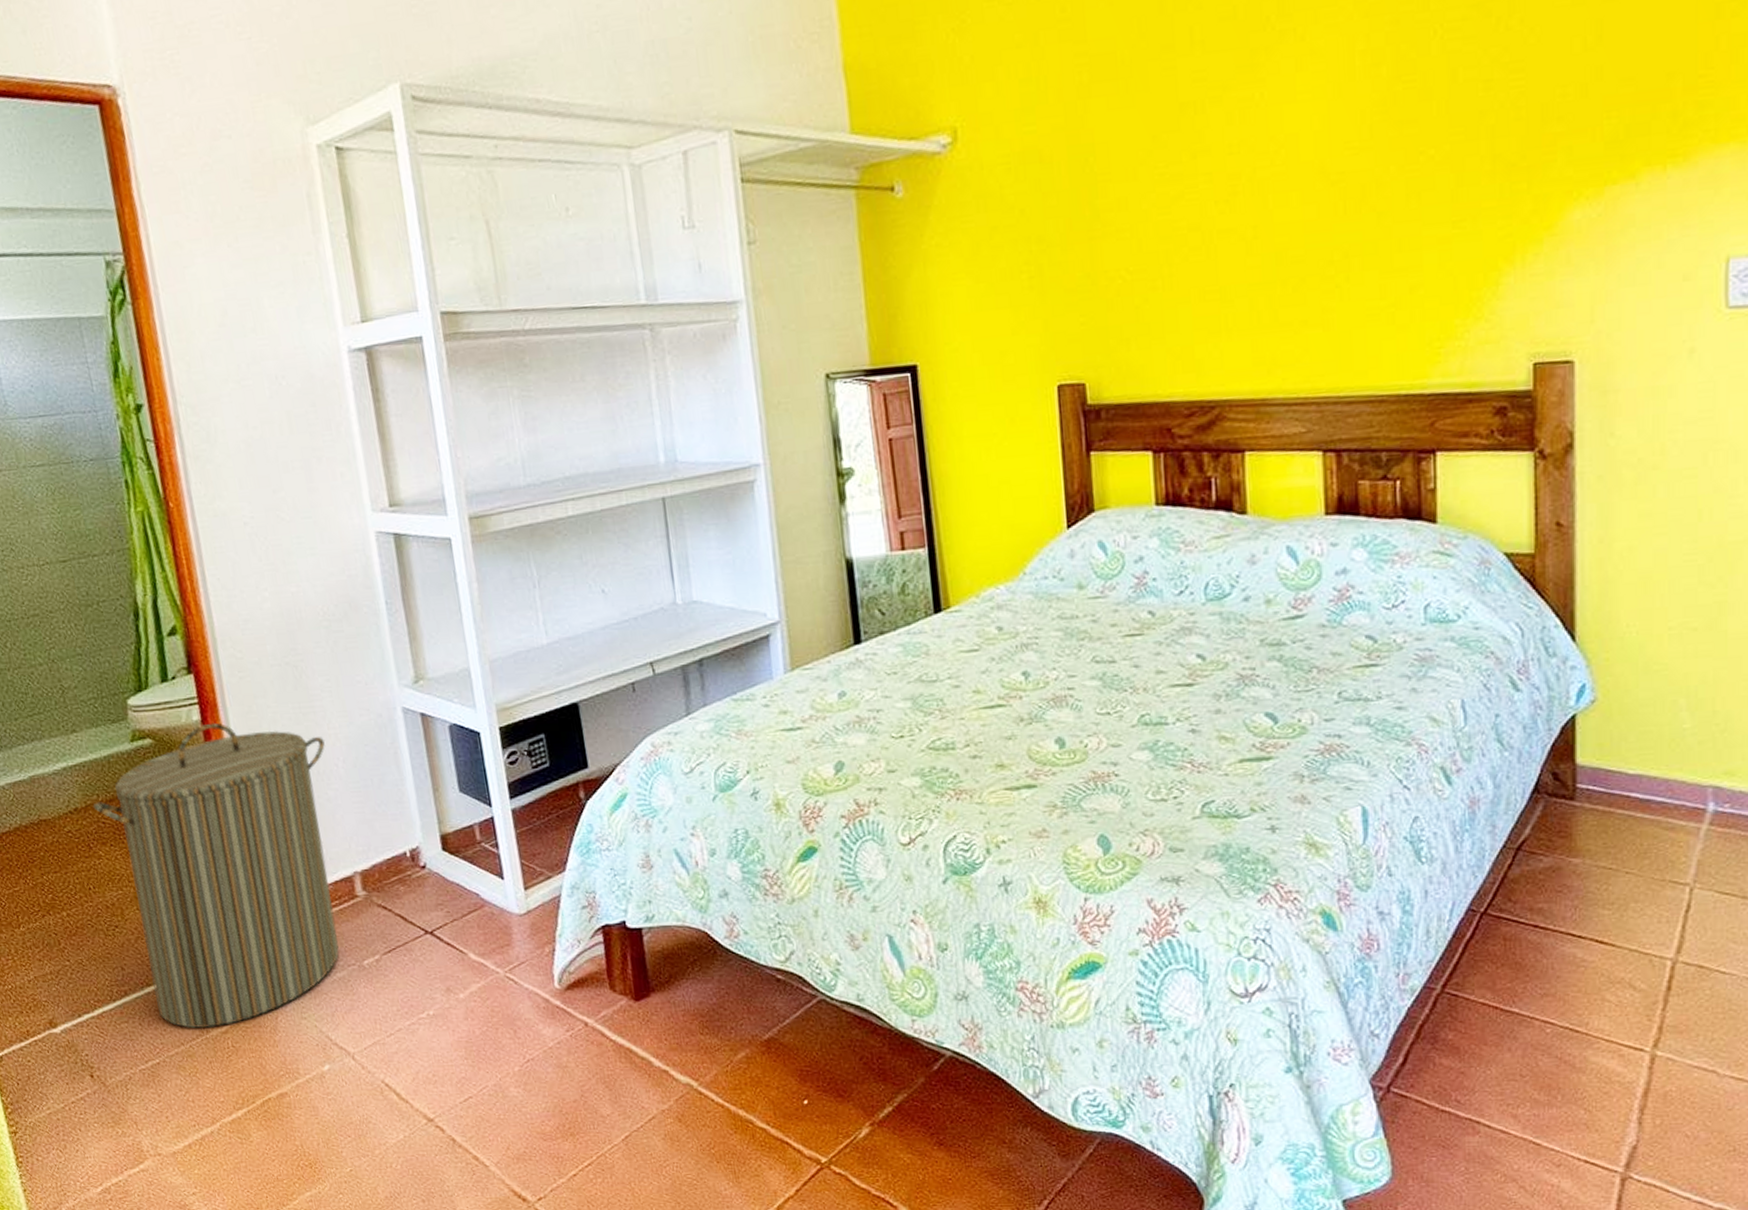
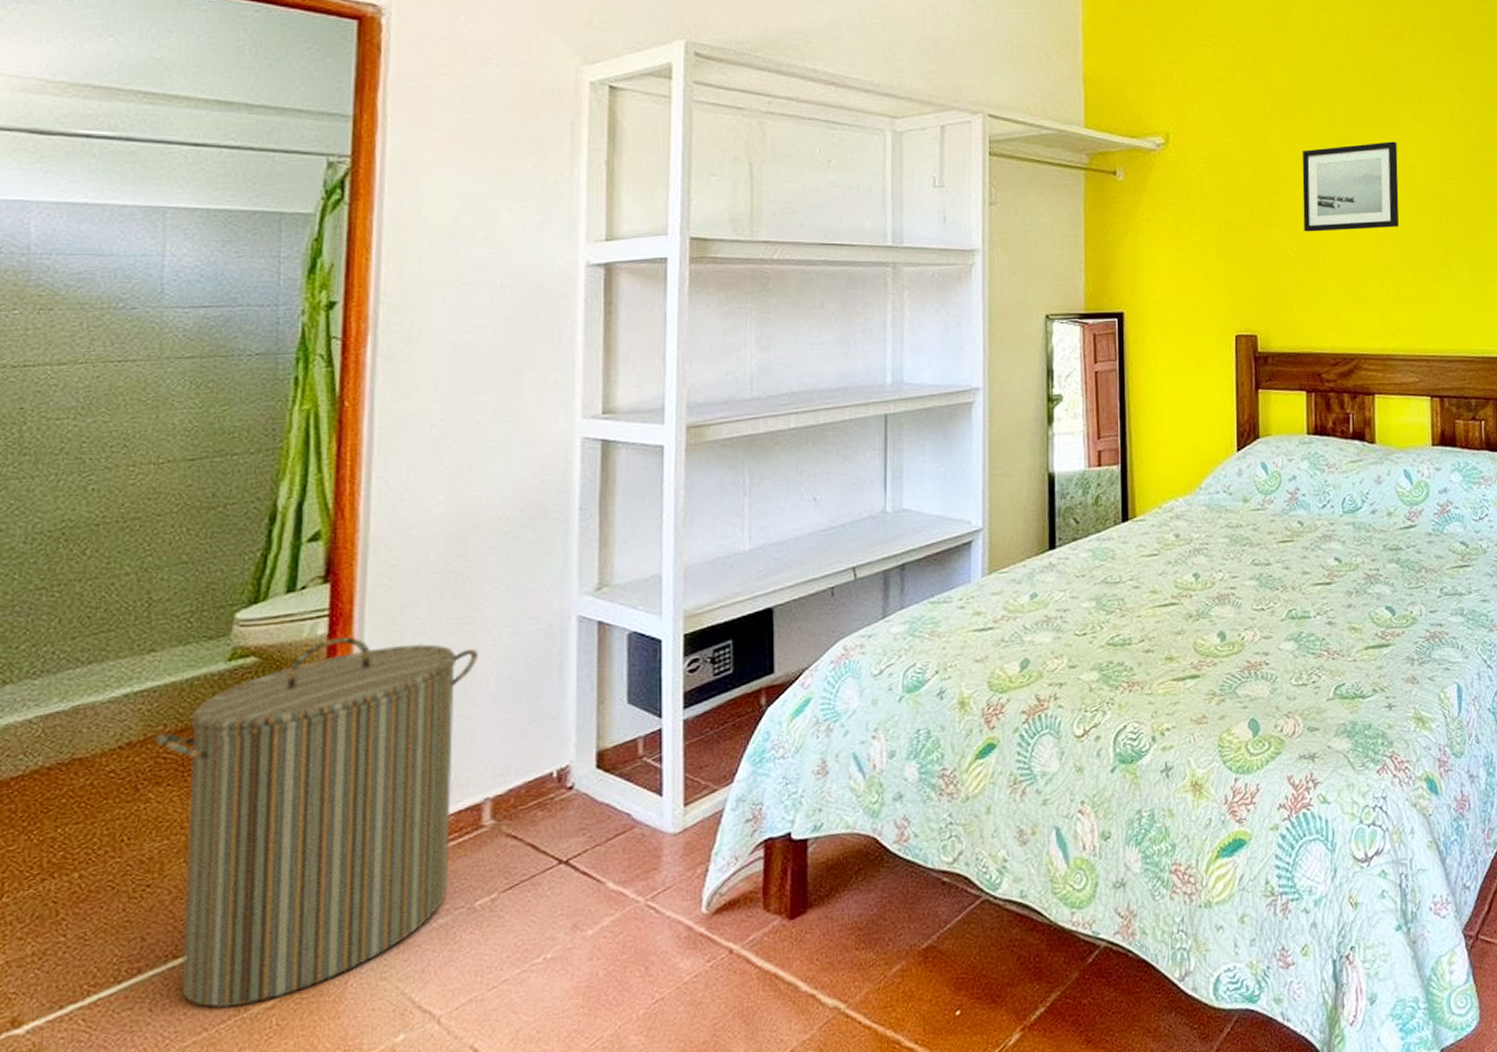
wall art: none [1134,103,1275,243] -> present [1302,141,1399,232]

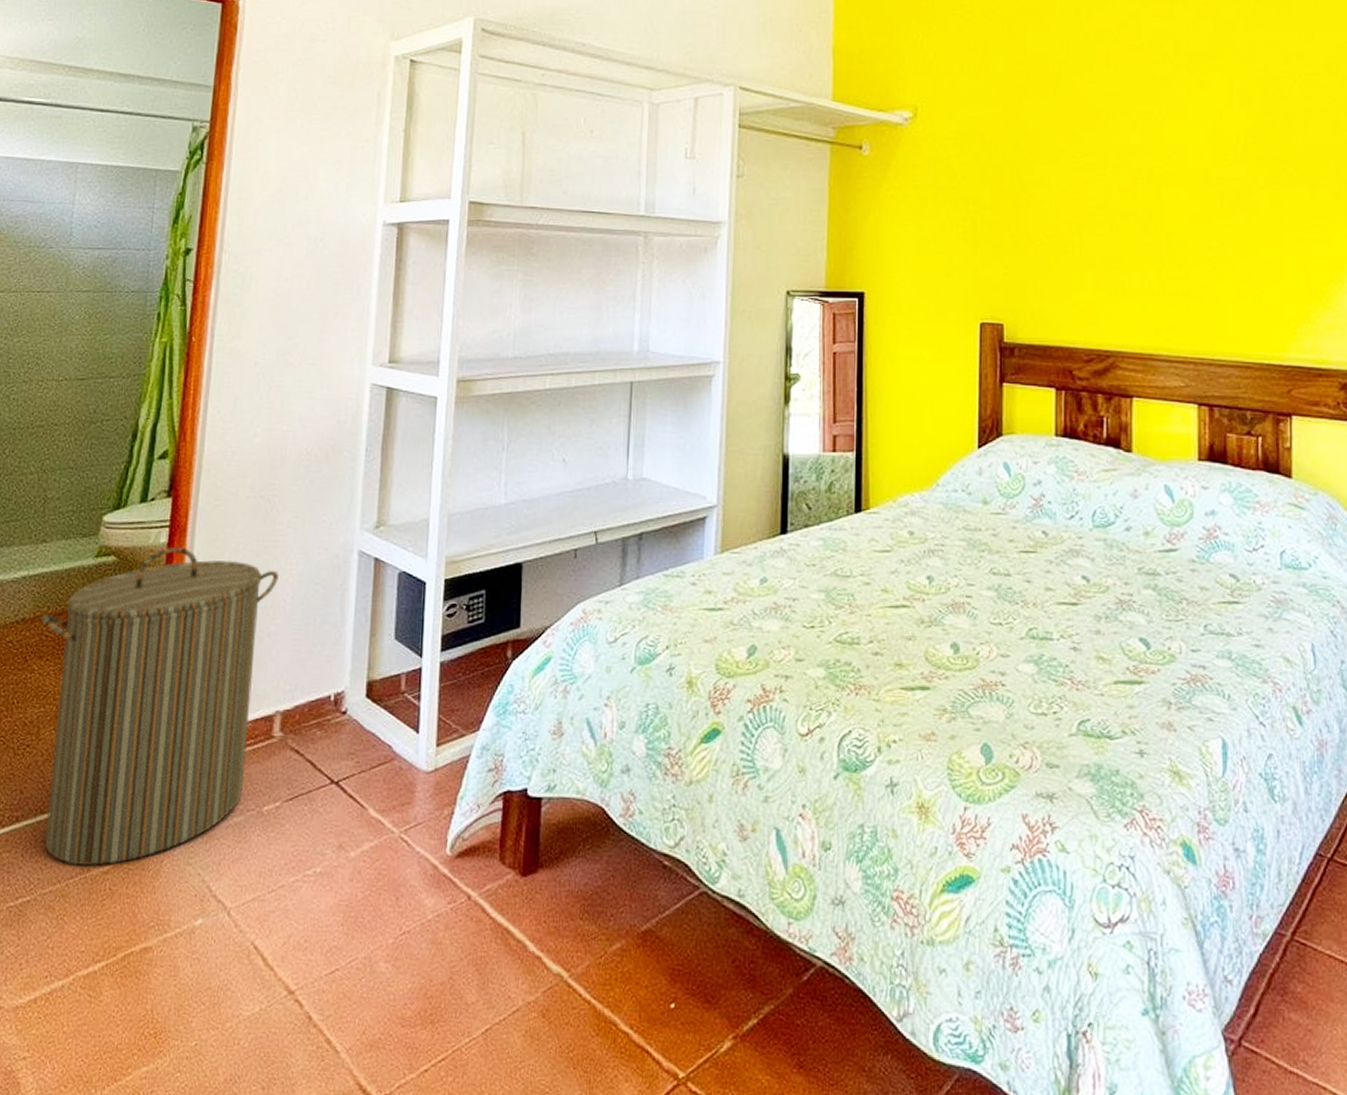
wall art: present [1302,141,1399,232] -> none [1058,118,1166,215]

